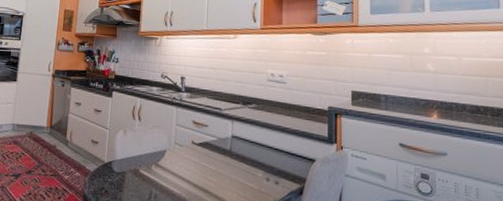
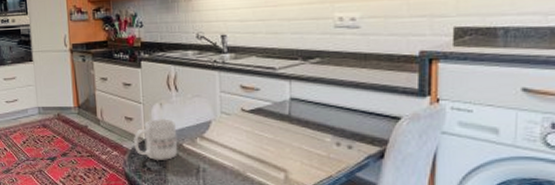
mug: none [95,143,136,185] -> present [133,117,178,161]

